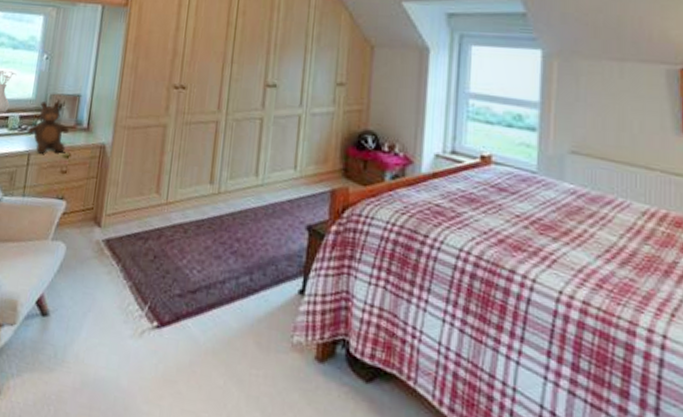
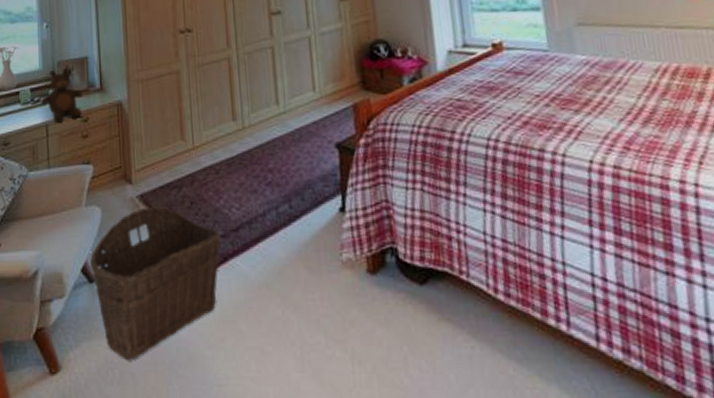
wicker basket: none [45,252,177,400] -> present [90,206,221,360]

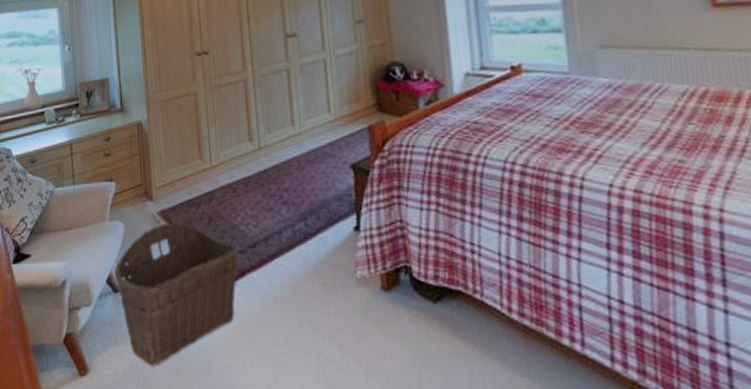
teddy bear: present [40,68,82,123] -> none [64,89,104,142]

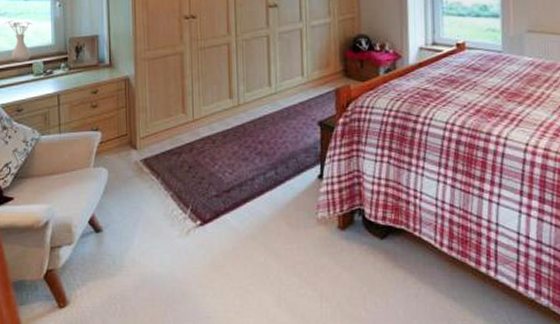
wicker basket: present [114,222,238,365] -> none [97,169,214,296]

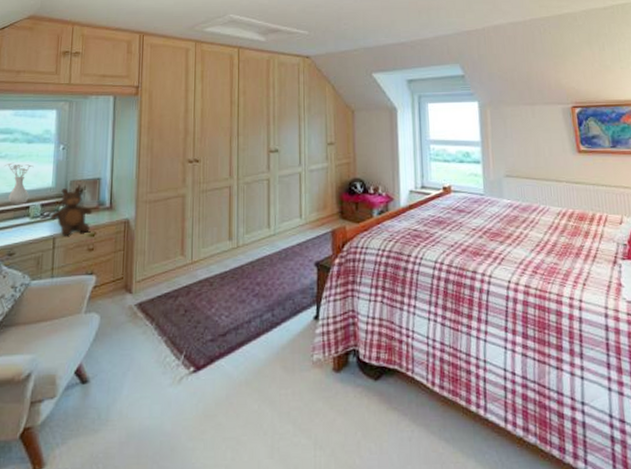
teddy bear: none [52,44,92,93] -> present [49,187,92,236]

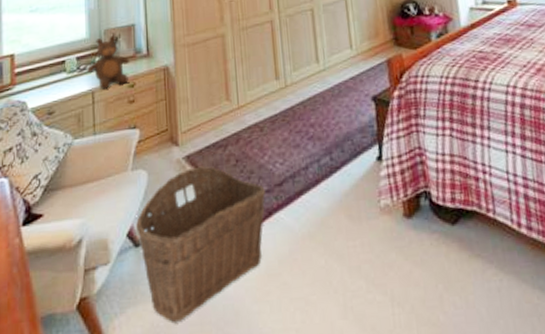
vase: present [4,162,34,205] -> none [35,15,66,61]
wicker basket: none [84,313,209,454] -> present [136,166,265,322]

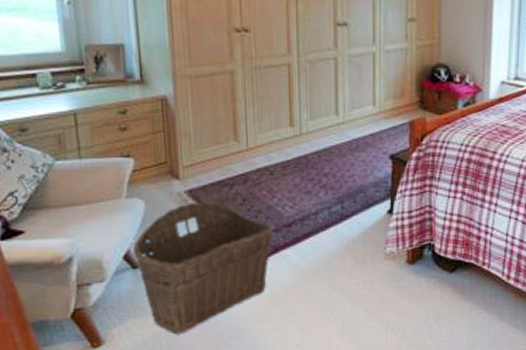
teddy bear: present [86,35,129,89] -> none [64,53,119,112]

